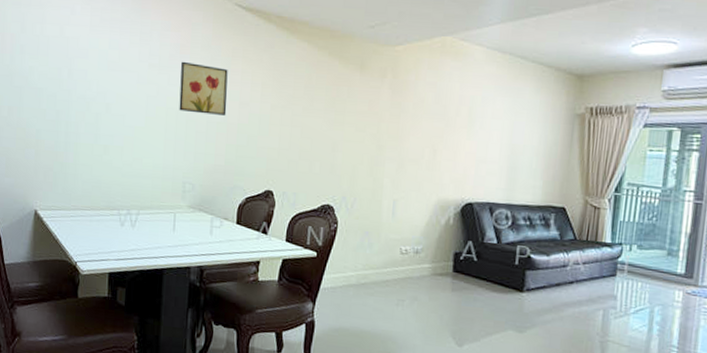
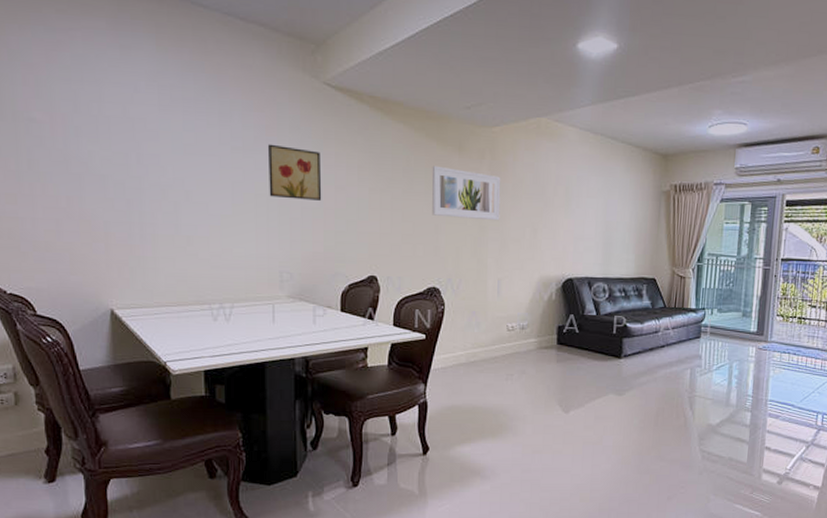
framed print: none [330,83,402,141] -> present [432,165,501,221]

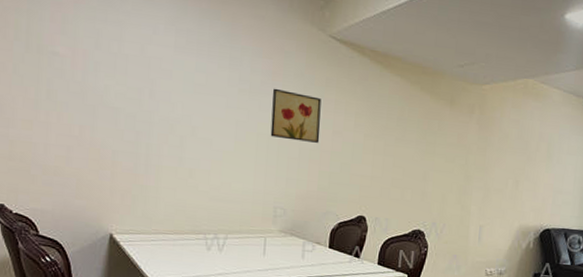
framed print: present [432,165,501,221] -> none [421,117,488,172]

